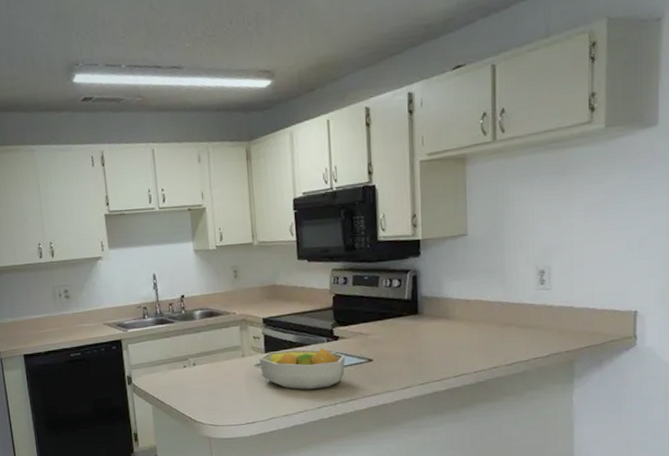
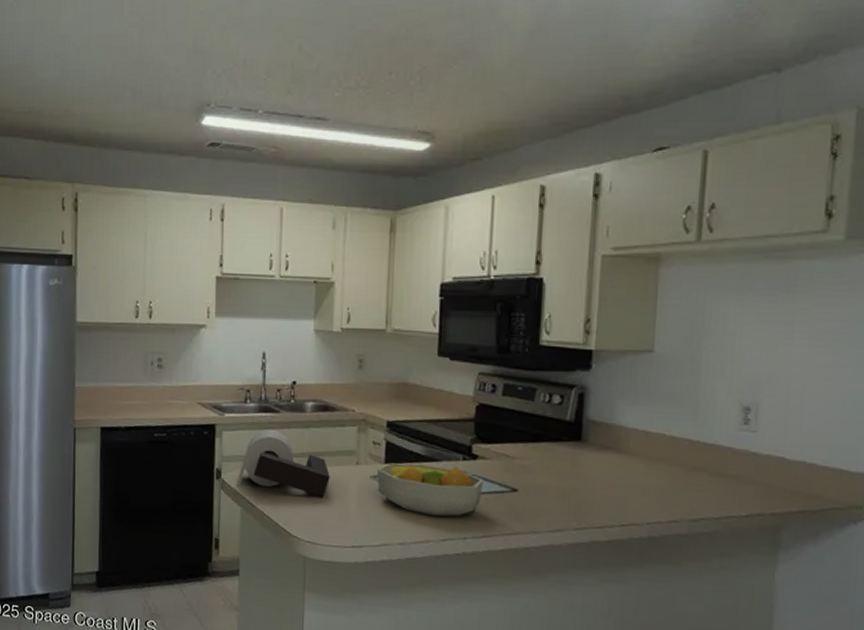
paper towel holder: none [145,337,222,388] -> present [236,428,330,497]

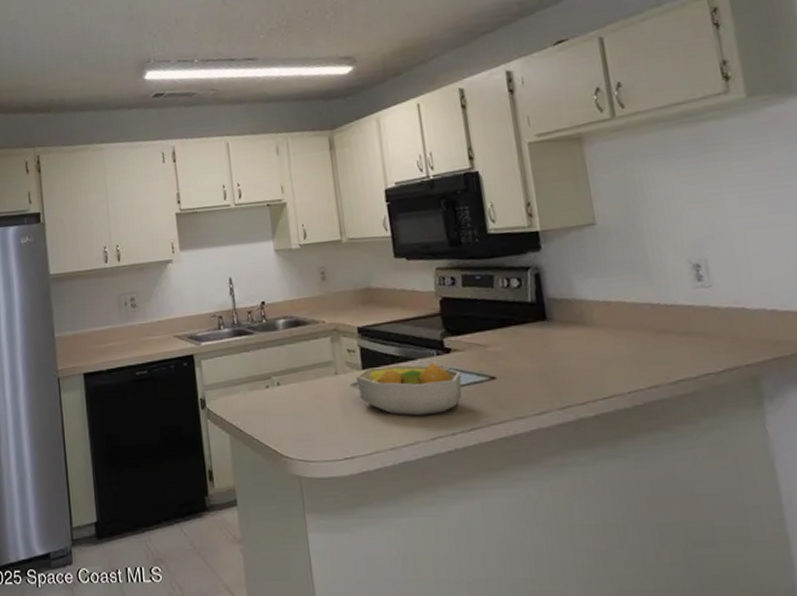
paper towel holder: present [236,428,330,497] -> none [221,351,312,413]

